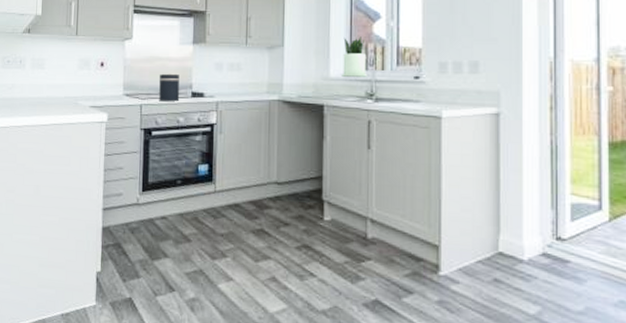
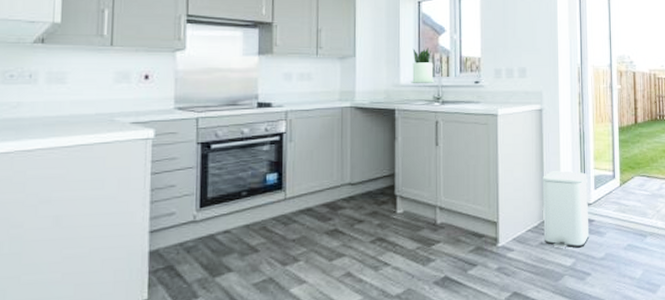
cylinder: present [159,73,180,102] -> none [219,84,244,114]
pedal bin: none [498,192,563,294] -> present [543,171,590,248]

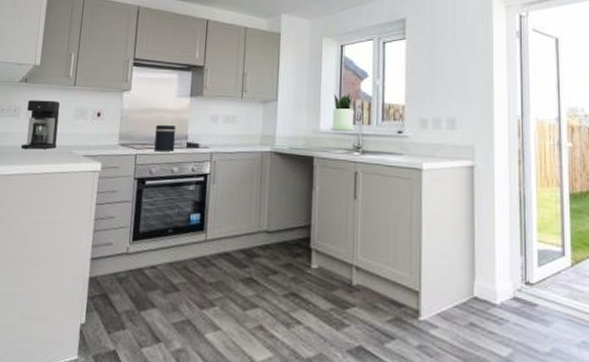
coffee maker: none [43,63,94,121] -> present [20,100,61,150]
cylinder: none [219,84,244,114] -> present [154,124,176,152]
pedal bin: present [543,171,590,248] -> none [474,239,531,336]

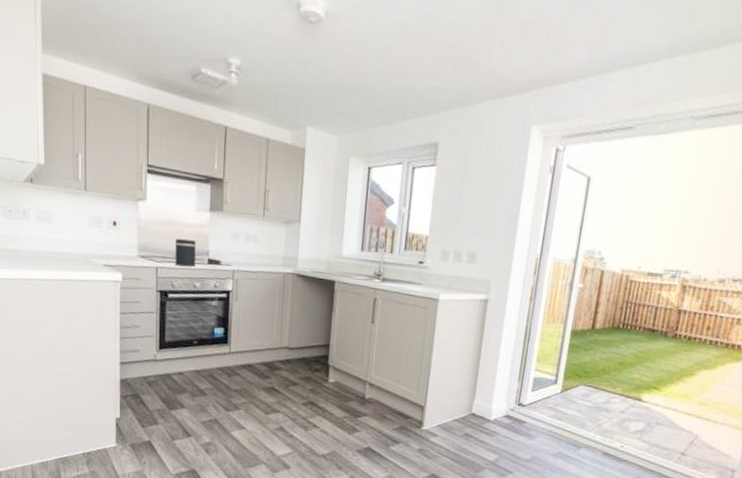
coffee maker: present [20,100,61,150] -> none [36,202,74,257]
planter: present [331,93,355,132] -> none [353,219,378,259]

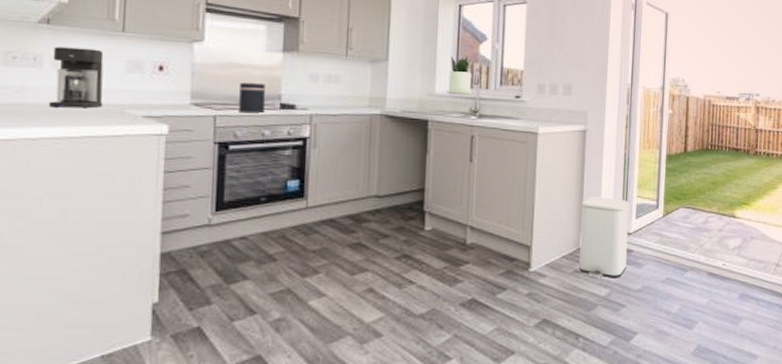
coffee maker: none [36,202,74,257] -> present [48,46,104,109]
planter: none [353,219,378,259] -> present [447,56,473,96]
pedal bin: none [469,366,526,446] -> present [578,197,629,278]

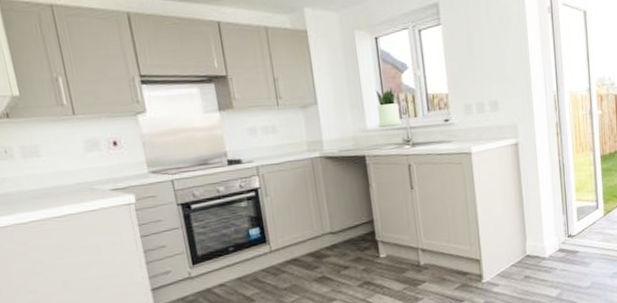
coffee maker: present [48,46,104,109] -> none [18,134,74,194]
cylinder: present [239,82,266,114] -> none [187,143,216,174]
pedal bin: present [578,197,629,278] -> none [523,204,574,280]

